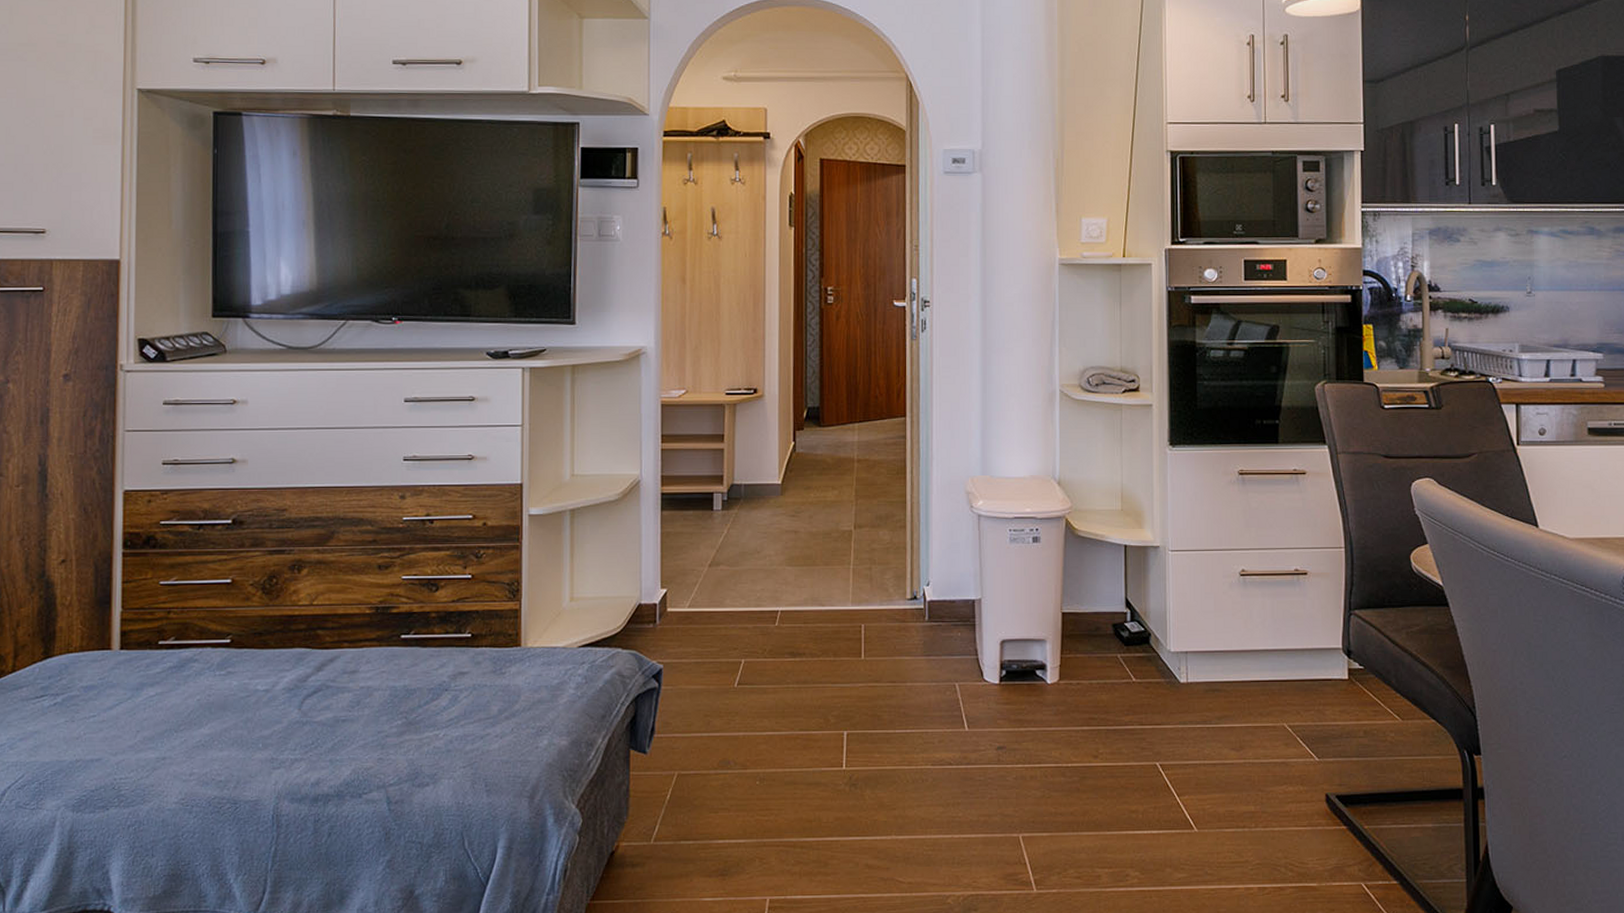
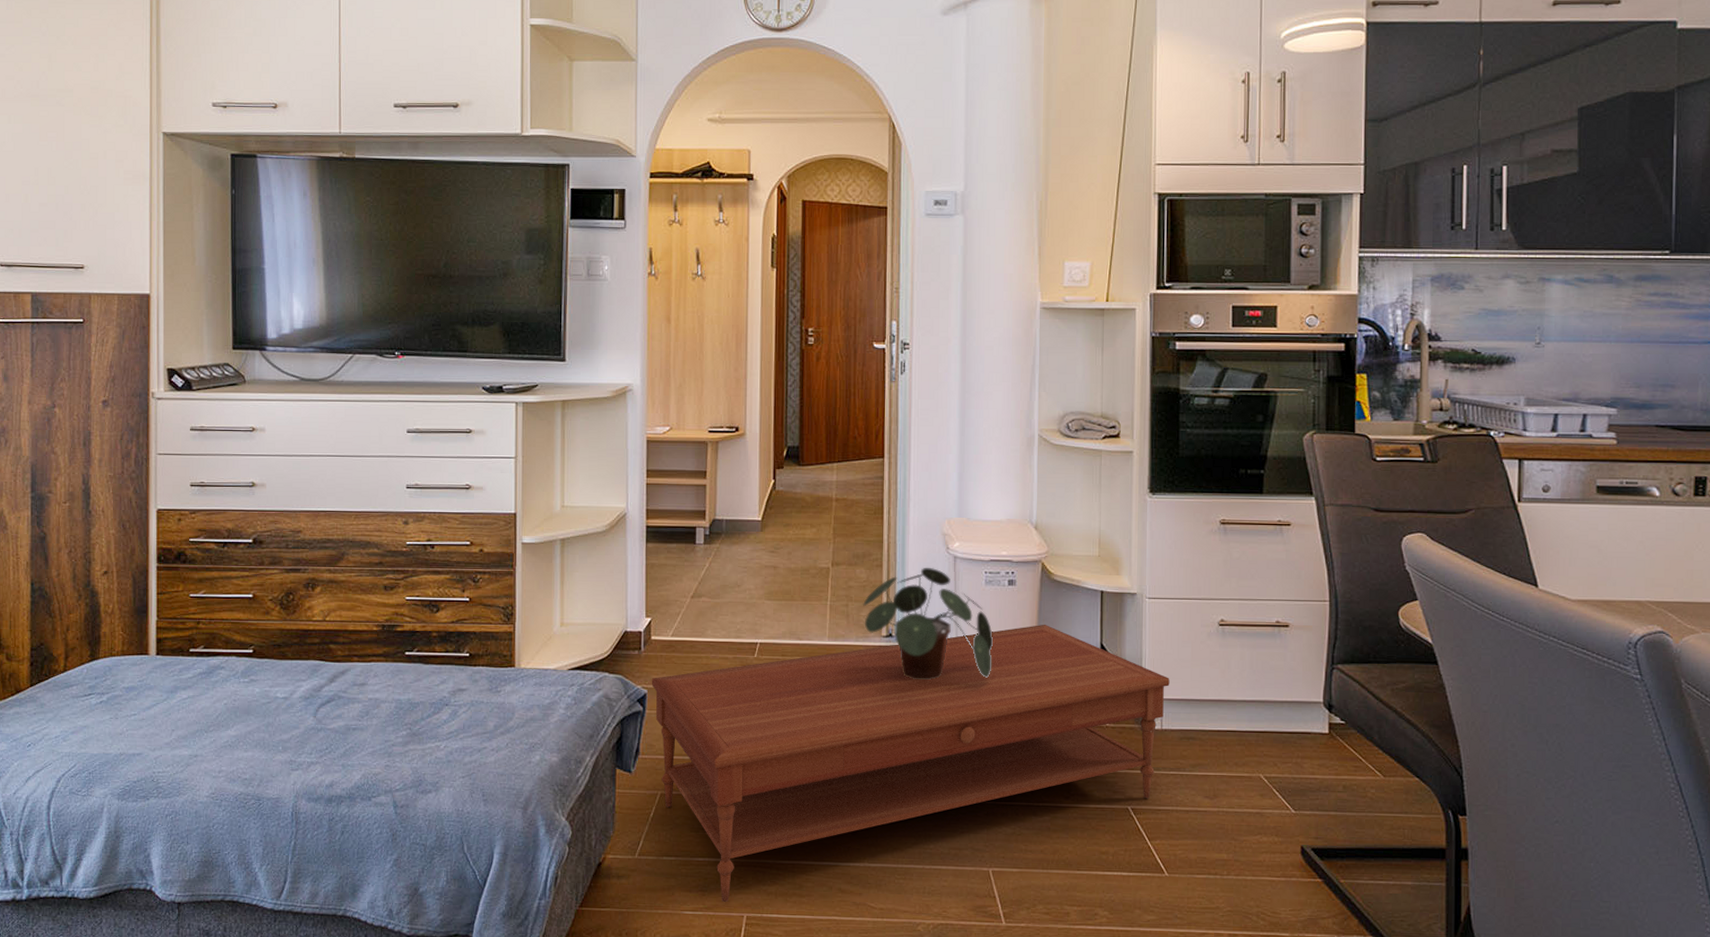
coffee table: none [667,580,1194,886] -> present [651,624,1170,903]
potted plant: none [886,527,1018,643] -> present [862,568,993,681]

